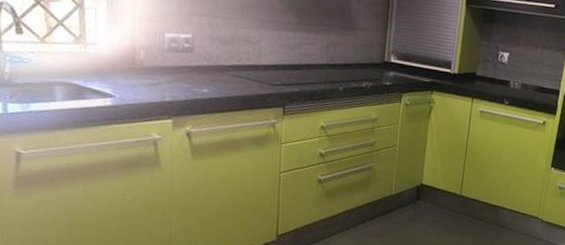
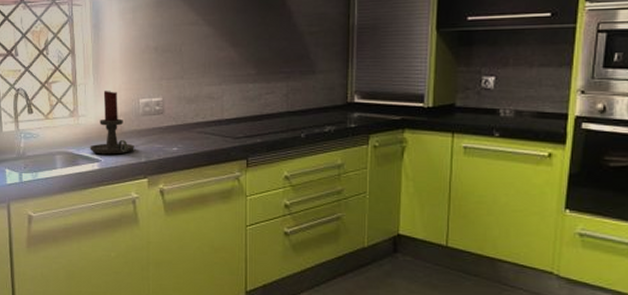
candle holder: none [100,19,157,91] -> present [89,91,134,155]

